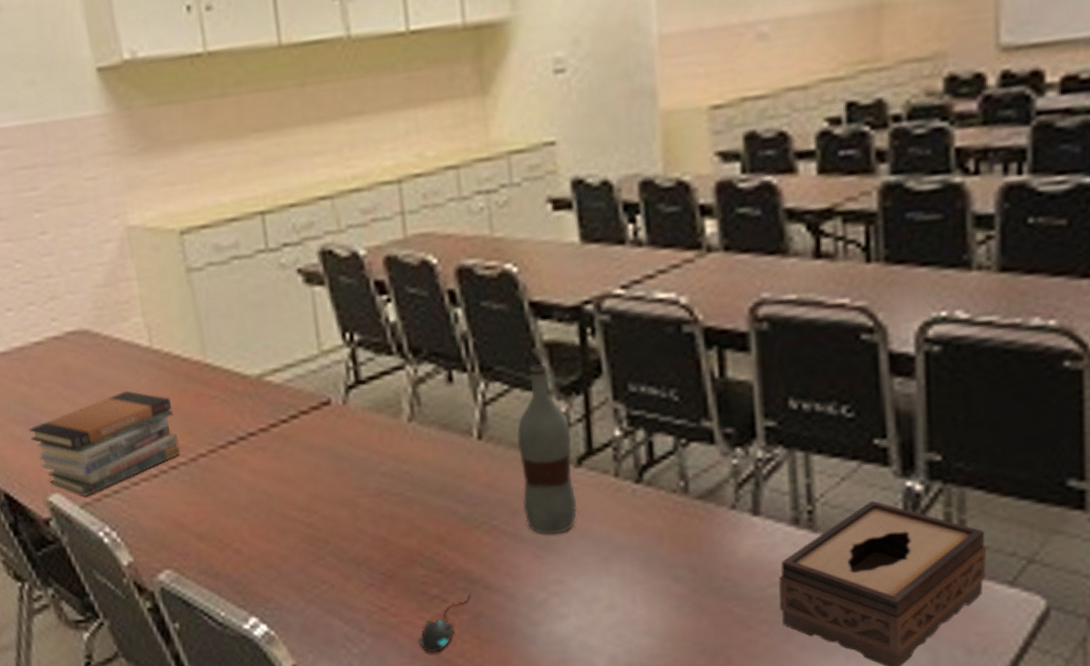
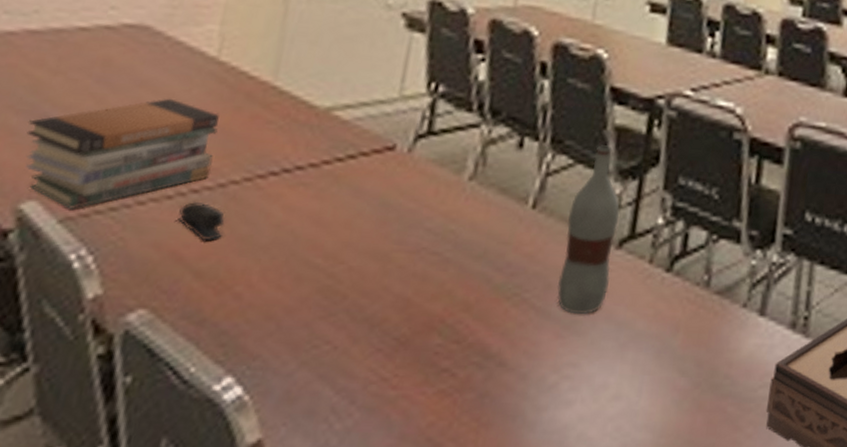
stapler: none [167,476,209,508] -> present [178,202,225,241]
mouse: present [418,595,471,653] -> none [411,371,482,435]

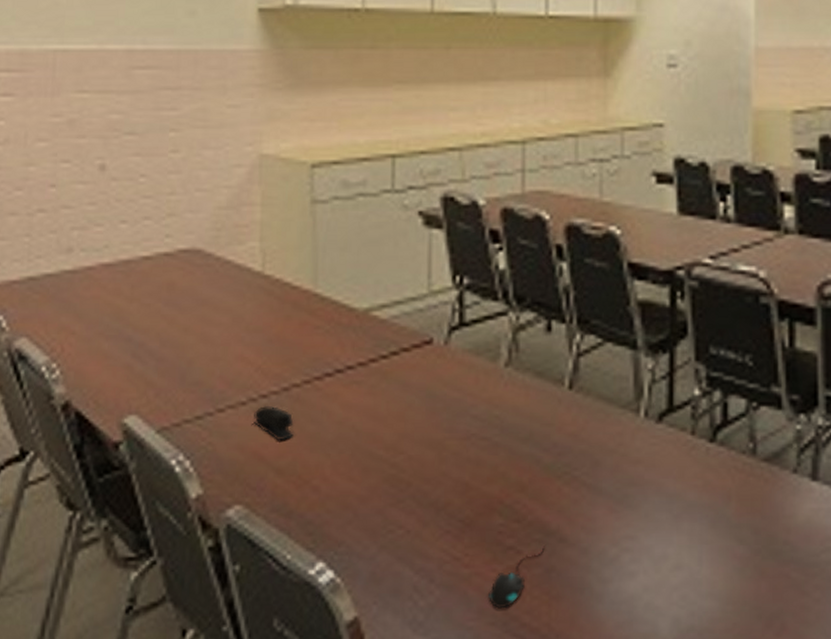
book stack: present [24,98,220,211] -> none [117,313,275,421]
mouse: none [411,371,482,435] -> present [487,547,545,609]
bottle: present [557,145,620,315] -> none [604,321,655,489]

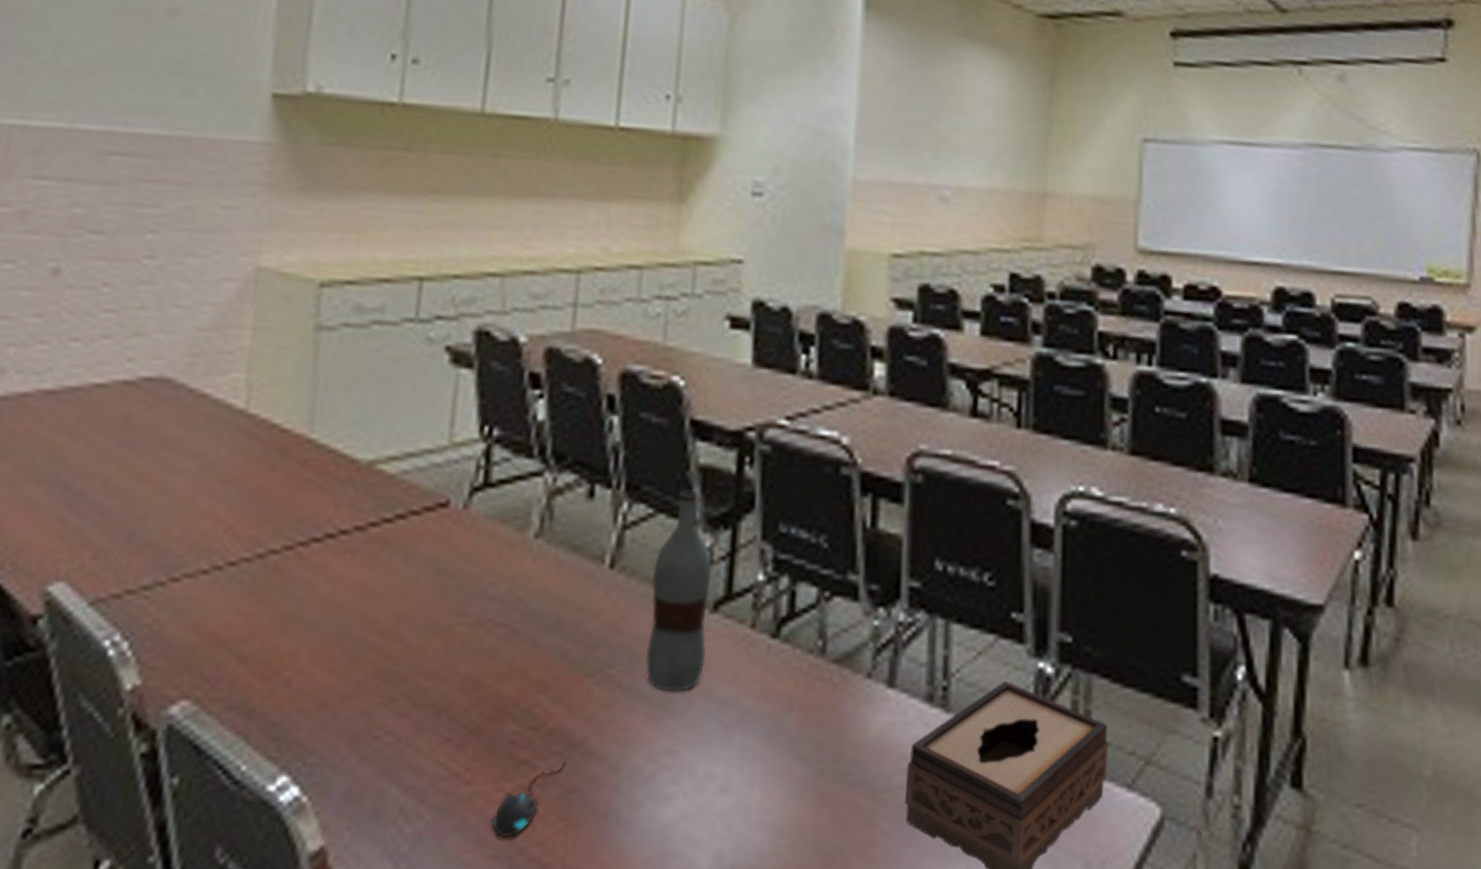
stapler: present [254,406,295,440] -> none [216,576,267,619]
bottle: none [604,321,655,489] -> present [645,489,713,692]

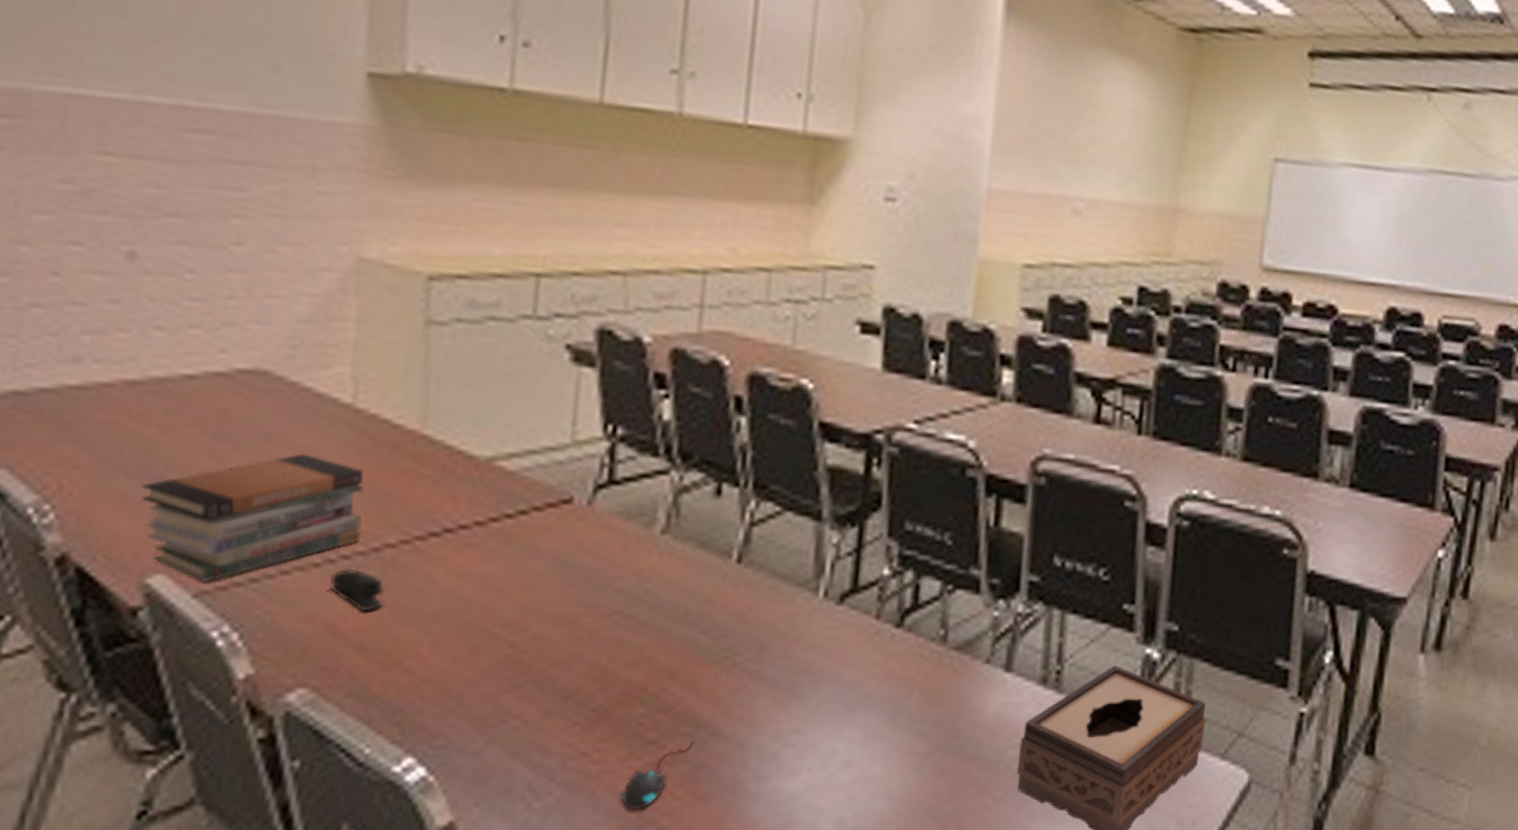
book stack: none [48,459,253,591] -> present [141,453,363,584]
stapler: none [216,576,267,619] -> present [330,569,385,611]
bottle: present [645,489,713,692] -> none [772,489,839,678]

